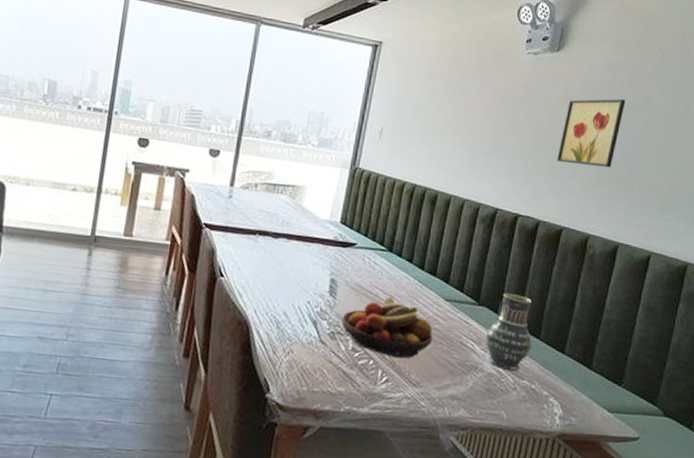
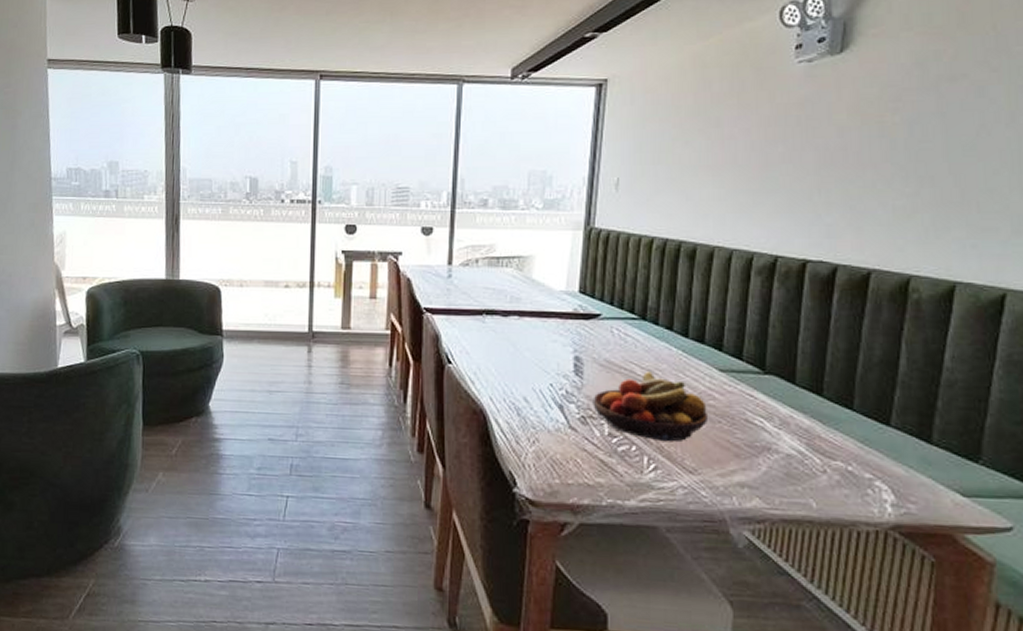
vase: present [485,293,532,372] -> none [778,357,842,451]
wall art: present [557,98,626,168] -> none [854,98,947,190]

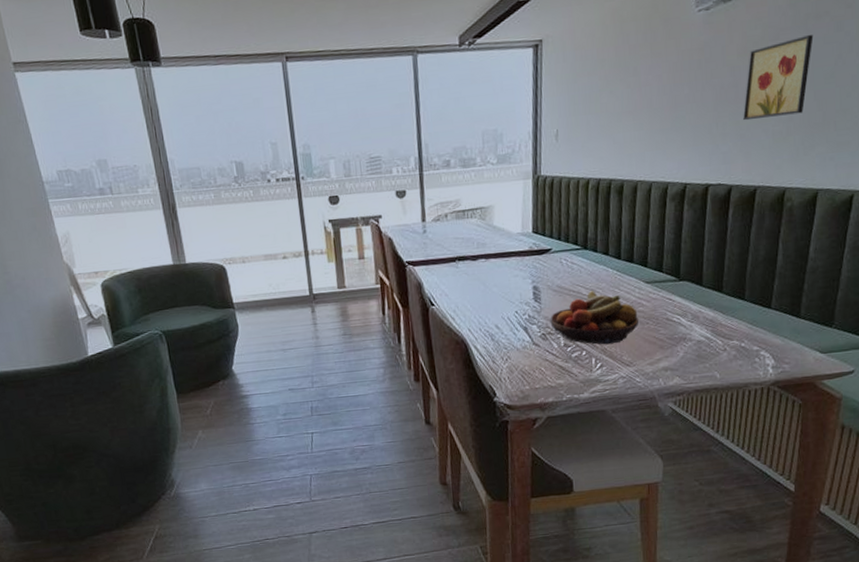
wall art: none [854,98,947,190] -> present [743,34,814,121]

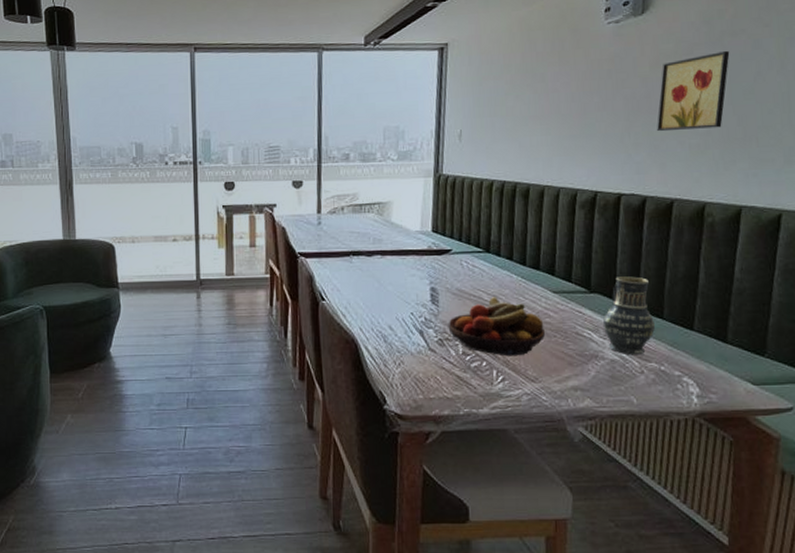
vase: none [690,262,737,335] -> present [602,276,655,355]

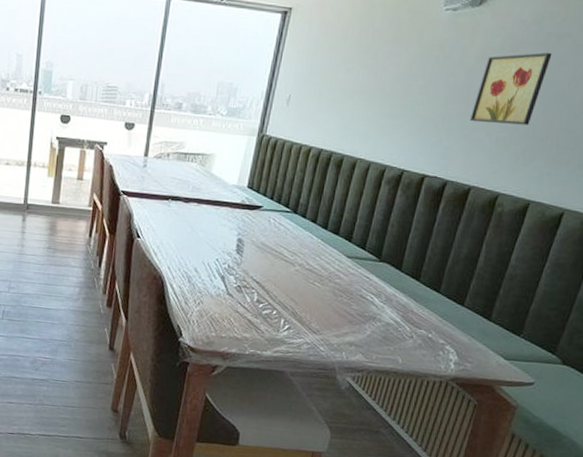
fruit bowl: present [448,297,545,357] -> none [247,254,334,309]
vase: present [602,276,655,355] -> none [385,250,434,322]

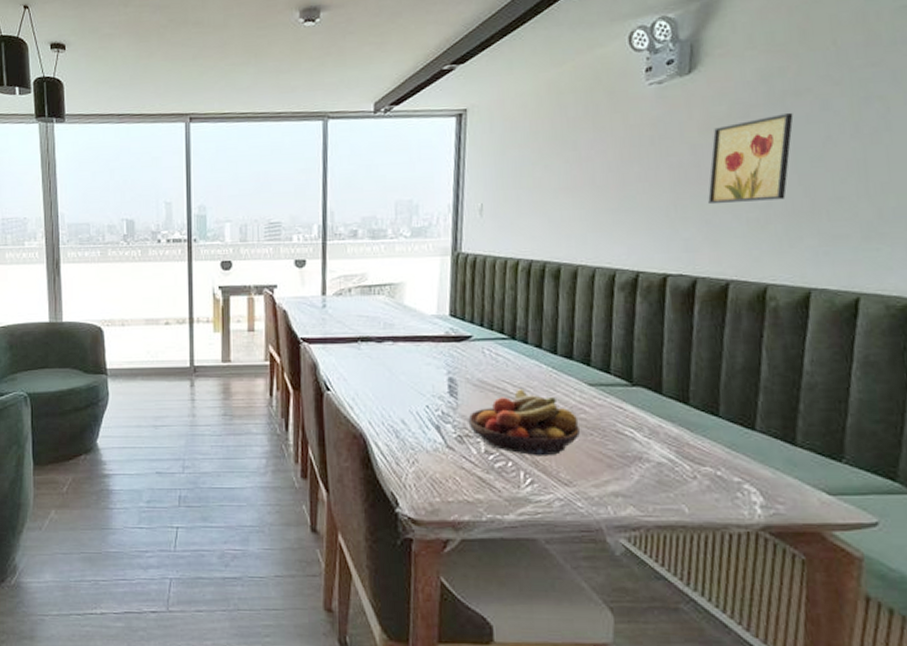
fruit bowl: none [247,254,334,309] -> present [468,389,580,456]

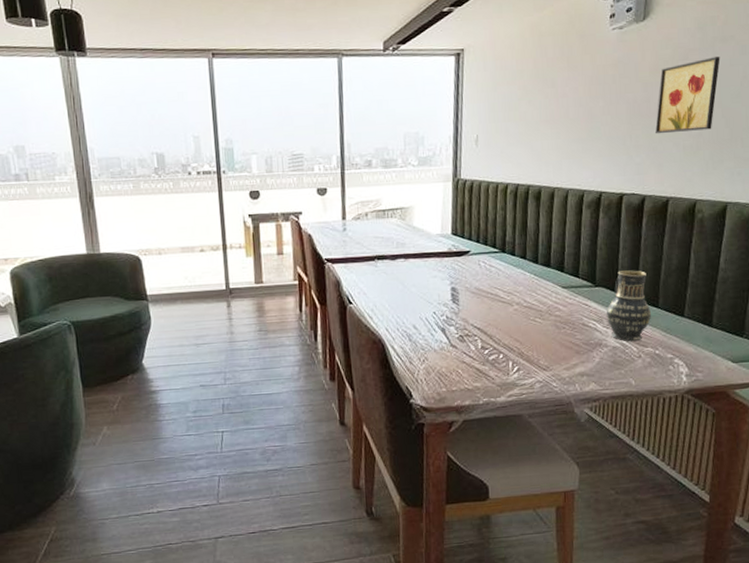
fruit bowl: present [468,389,580,456] -> none [467,294,555,349]
vase: none [647,368,709,458] -> present [606,270,651,342]

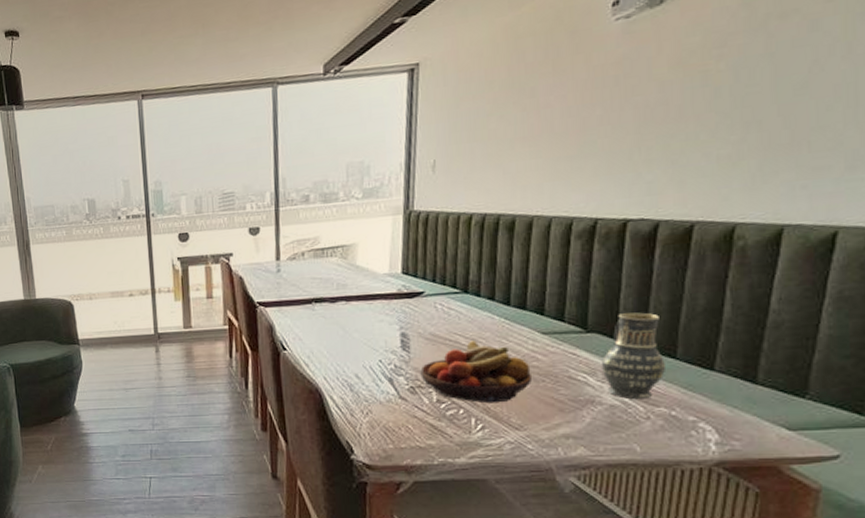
fruit bowl: none [467,294,555,349] -> present [420,340,531,404]
wall art: present [655,56,720,134] -> none [676,37,777,144]

